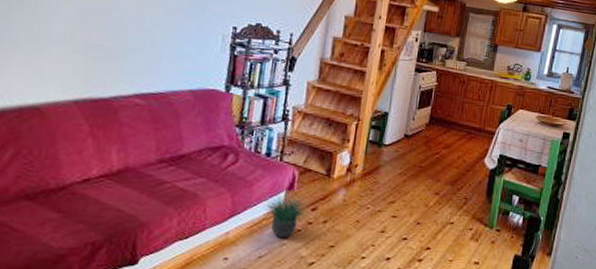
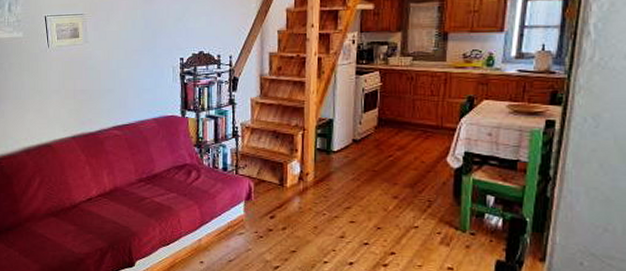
potted plant: present [264,186,308,239] -> none [228,196,267,245]

